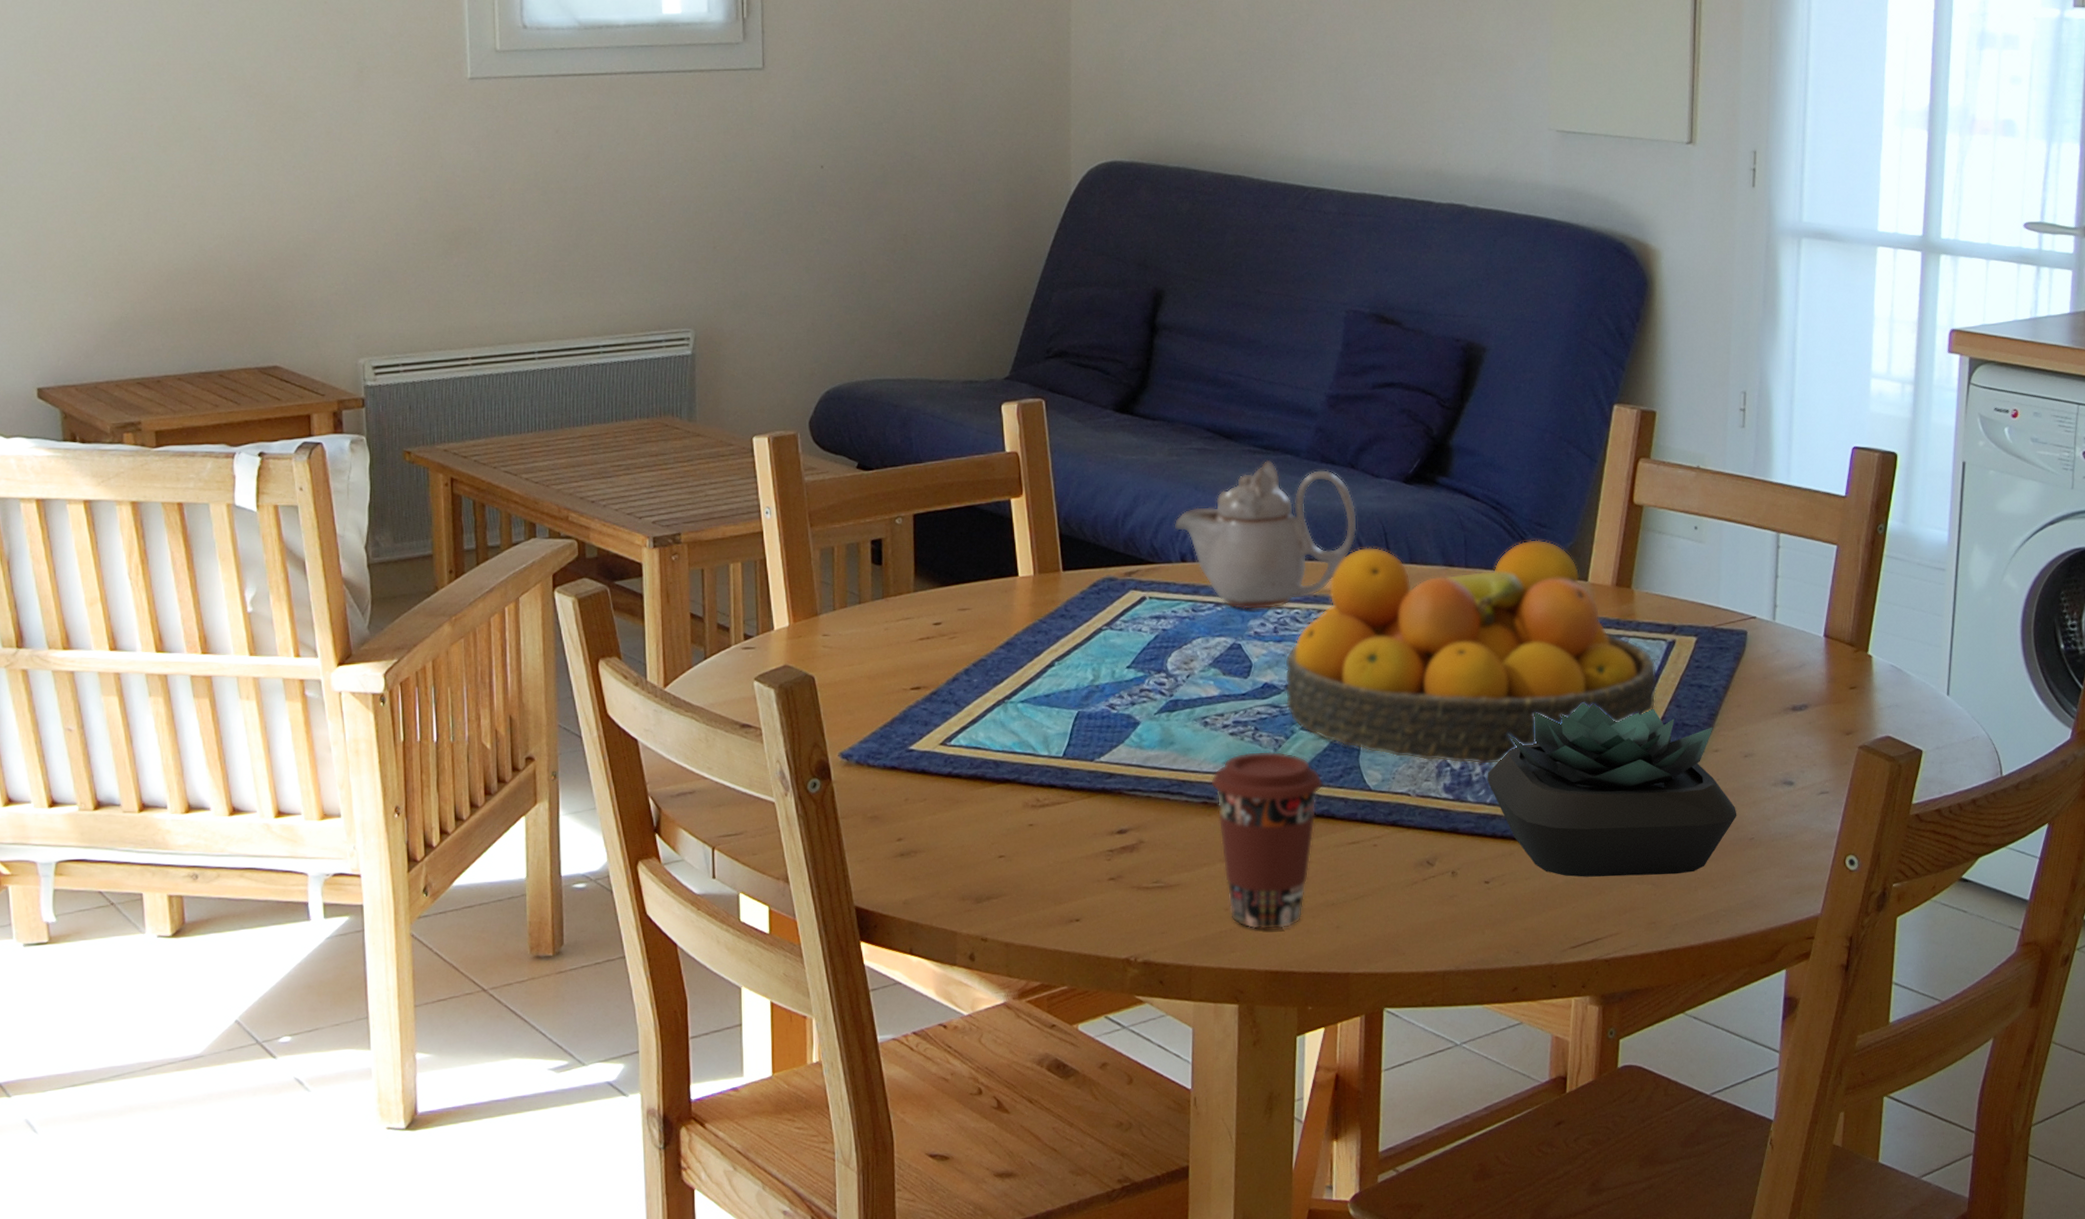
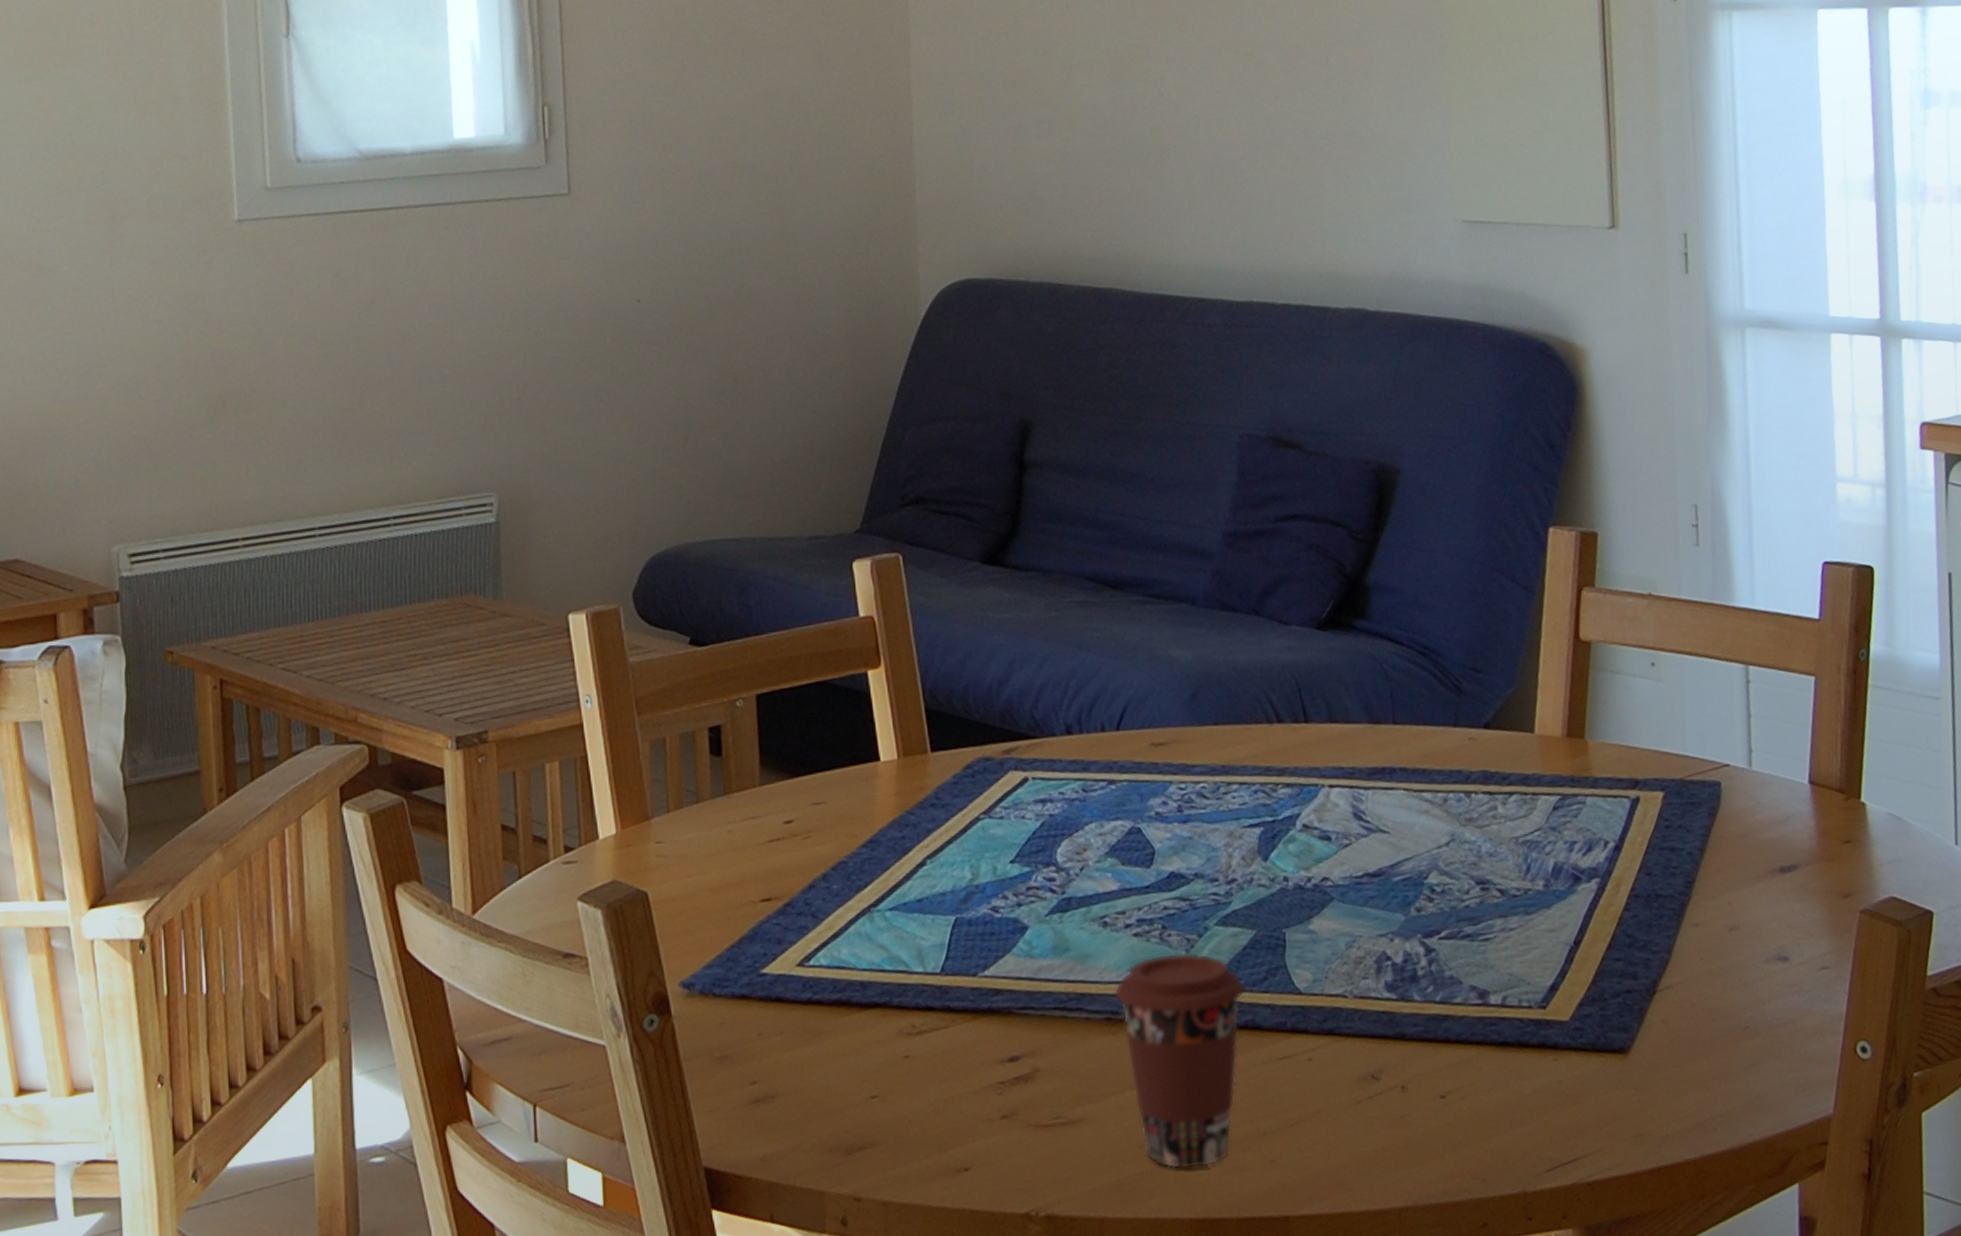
teapot: present [1174,460,1357,610] -> none [1056,611,1267,787]
fruit bowl: present [1284,539,1658,765] -> none [1193,687,1623,956]
succulent plant: present [1487,702,1737,877] -> none [1434,875,1727,1085]

